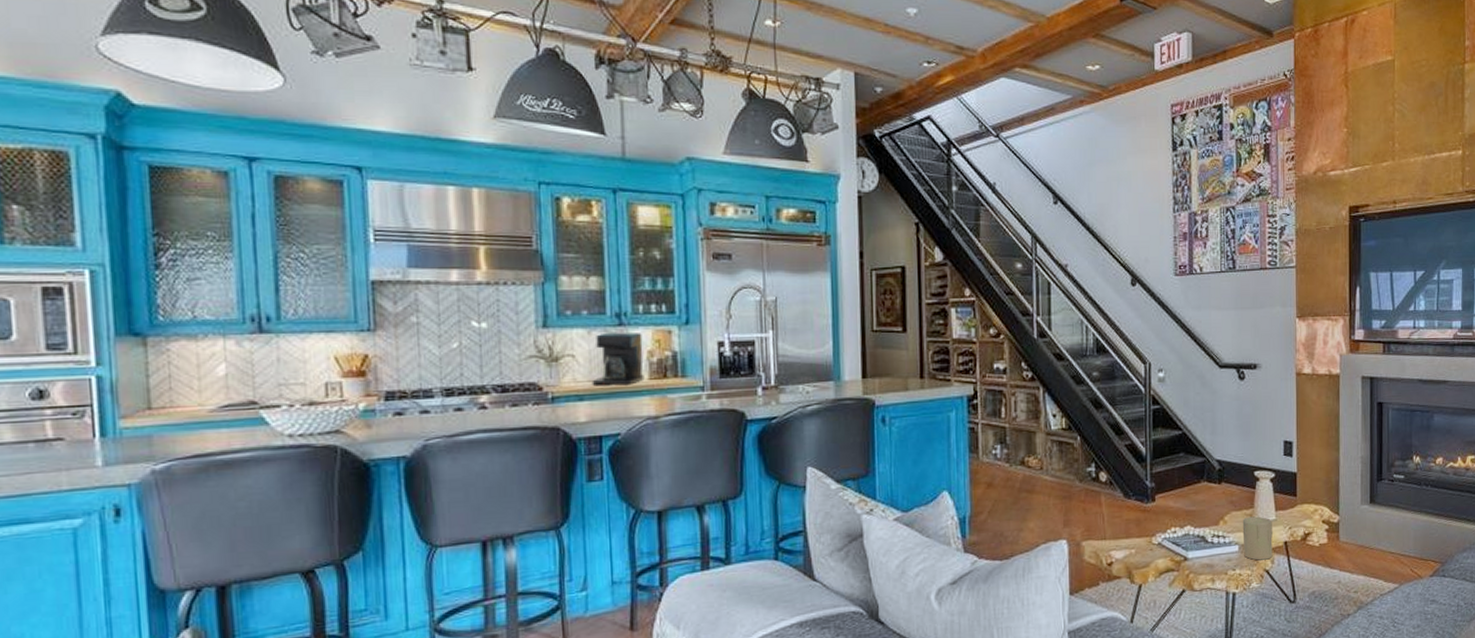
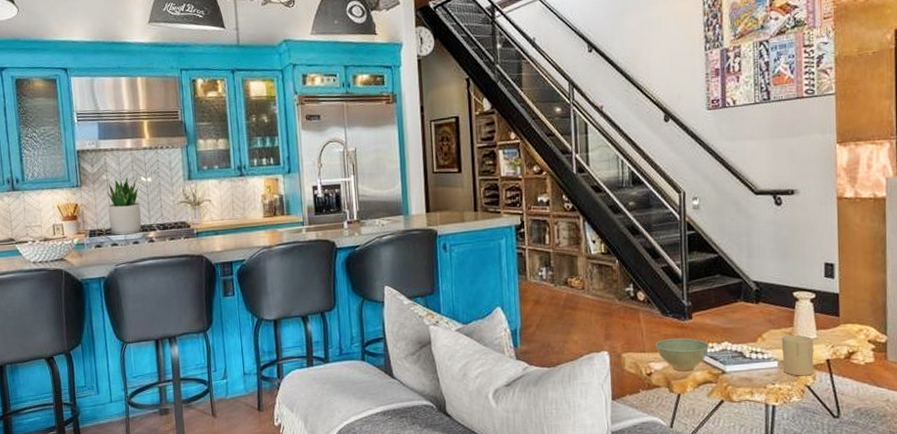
planter: none [416,318,469,399] -> present [106,175,141,236]
coffee maker: present [591,331,644,387] -> none [223,180,260,223]
bowl: none [1117,522,1172,560] -> present [655,337,710,372]

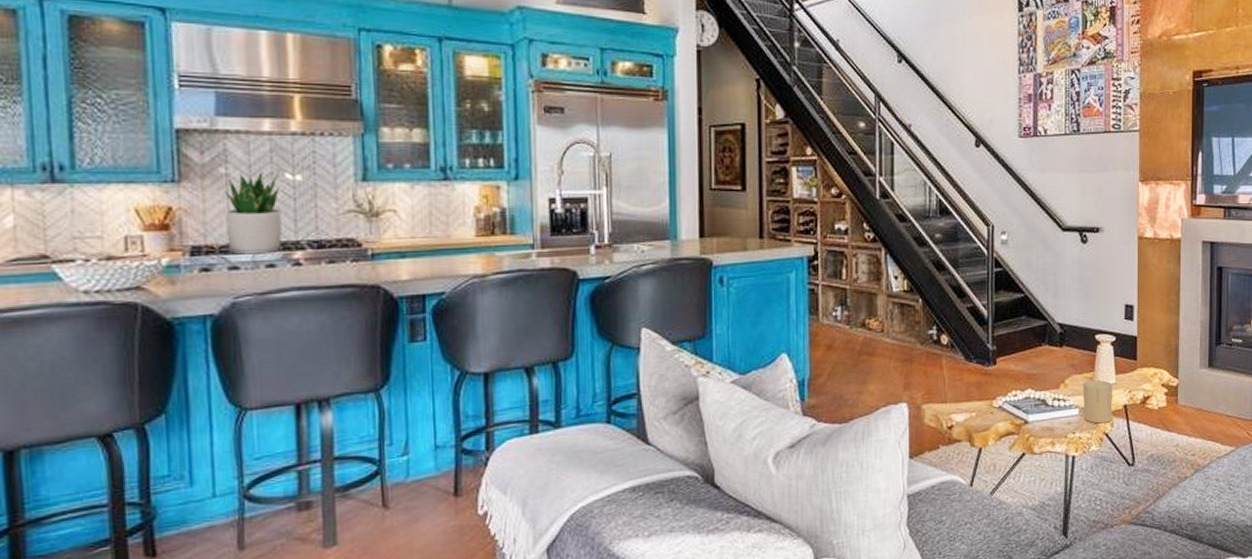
bowl: present [655,337,710,372] -> none [957,385,1013,424]

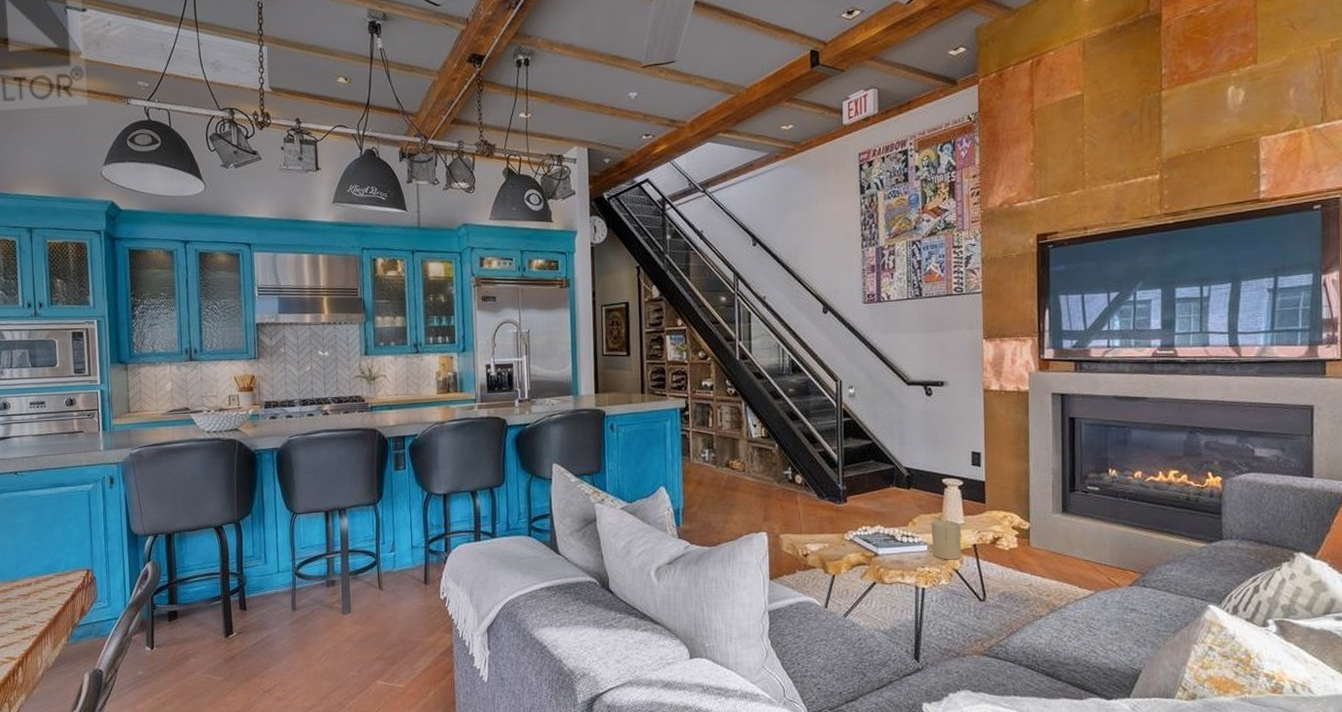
planter: present [224,170,282,255] -> none [283,349,317,407]

